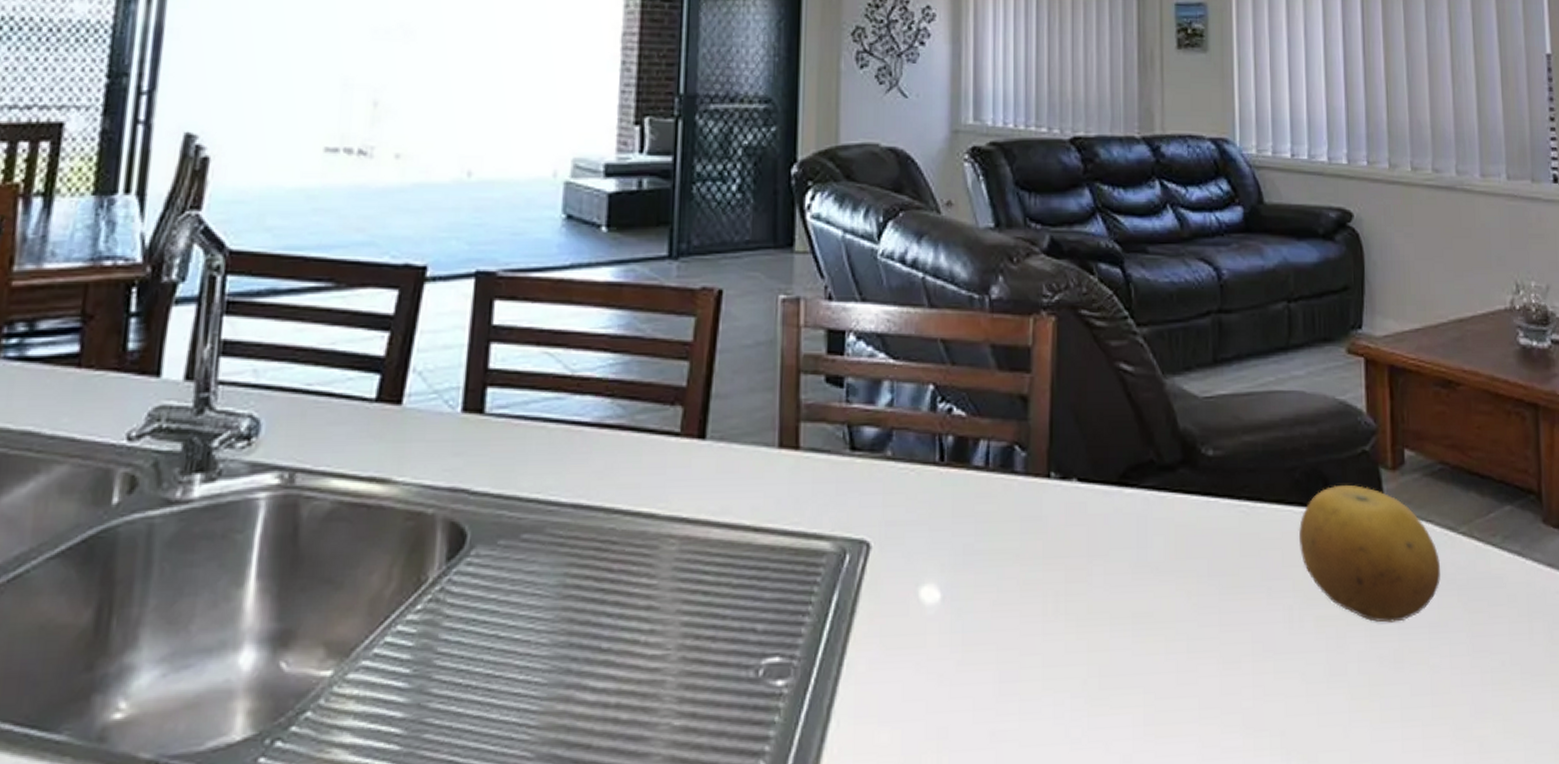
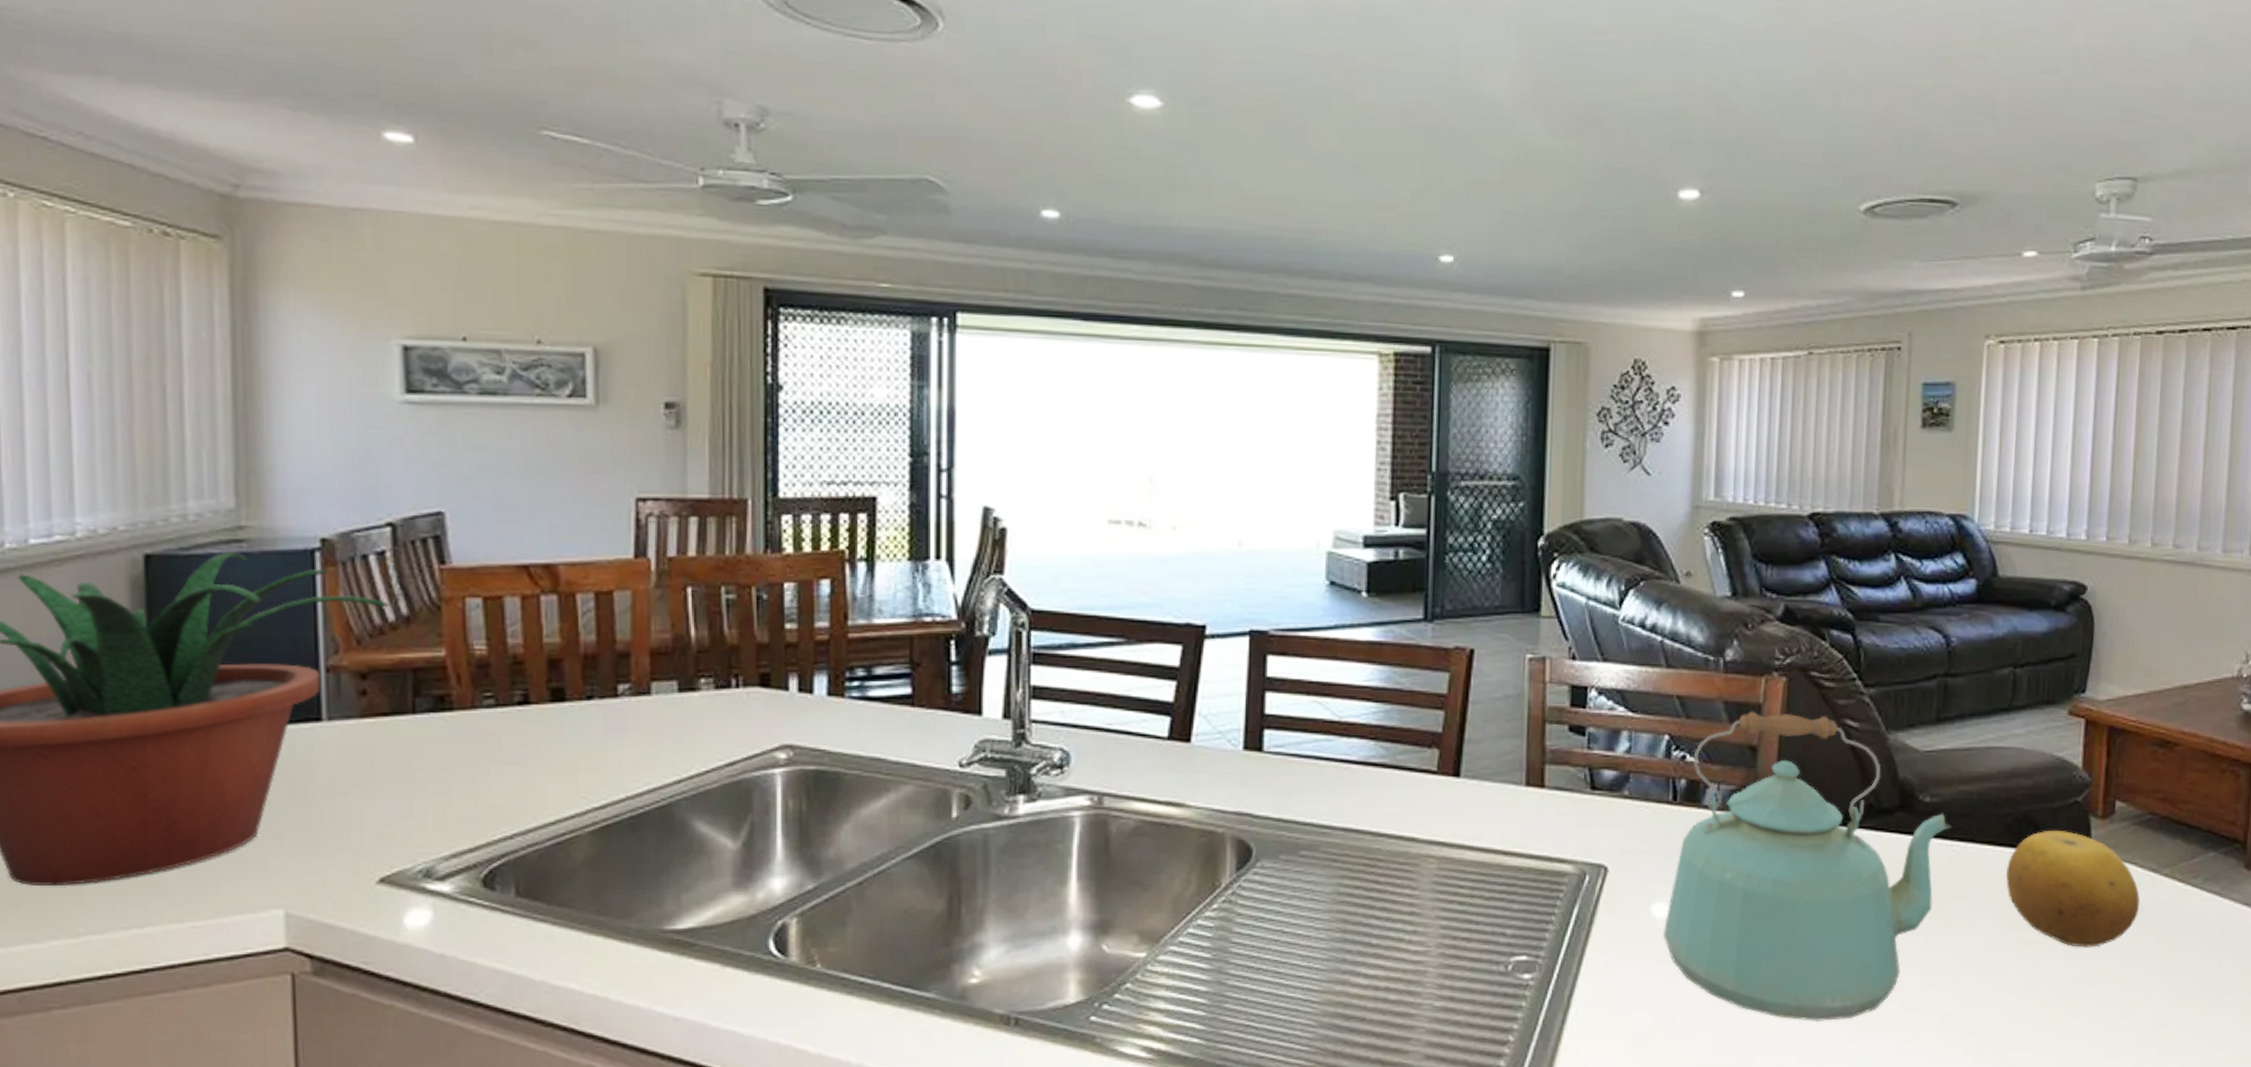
kettle: none [934,355,1238,726] -> present [1664,711,1952,1021]

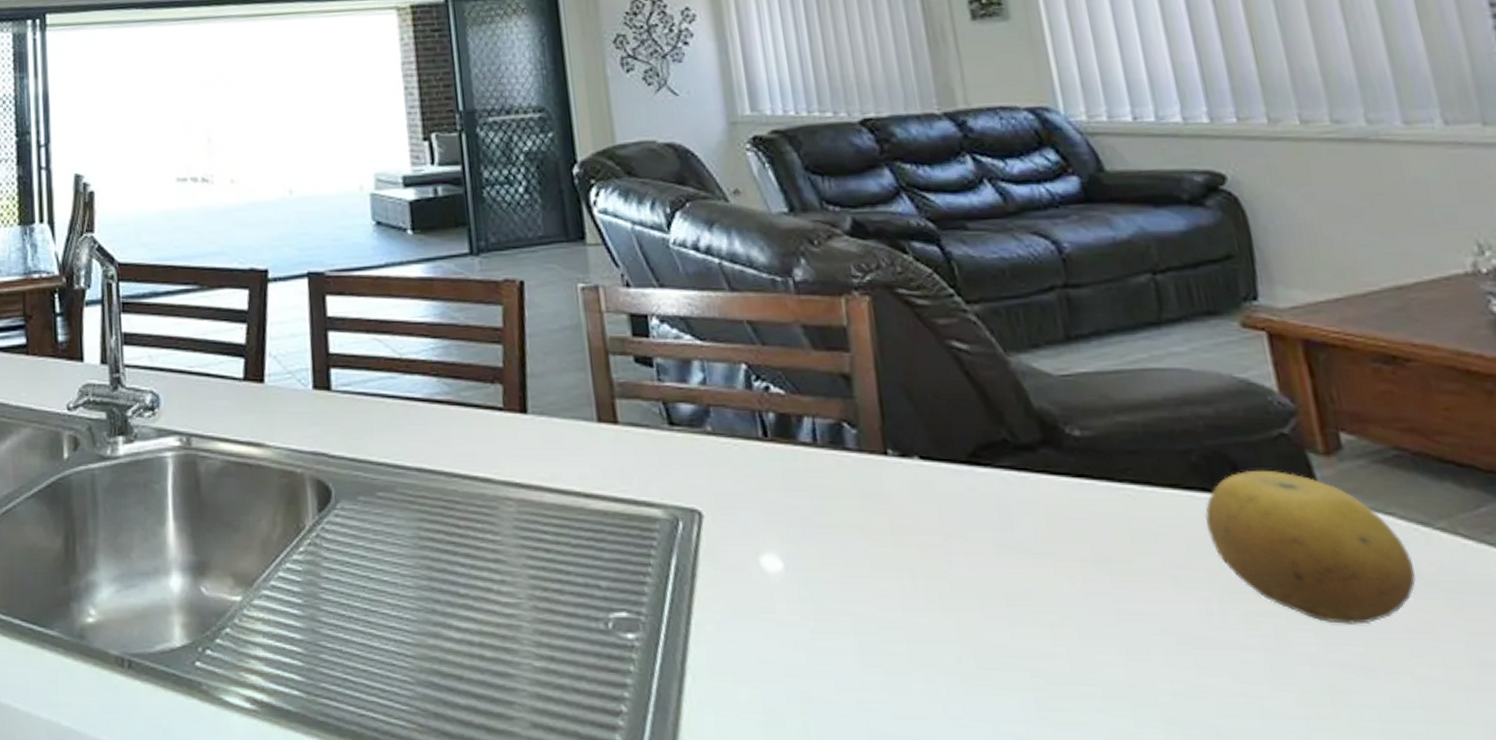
kettle: present [1664,711,1952,1021] -> none [778,335,1118,707]

